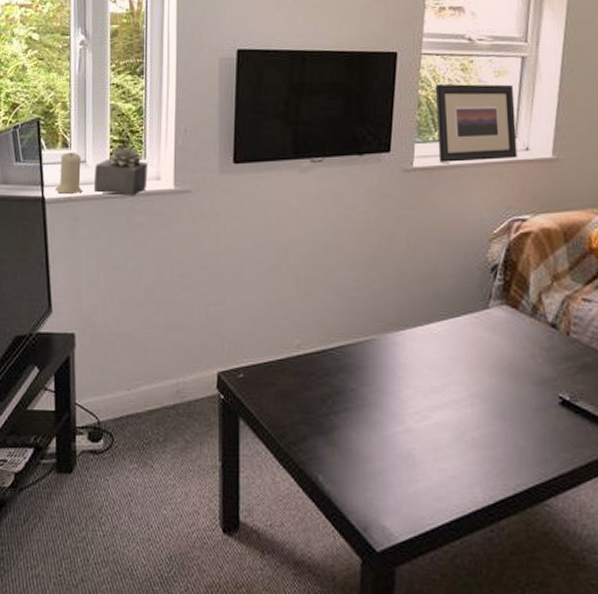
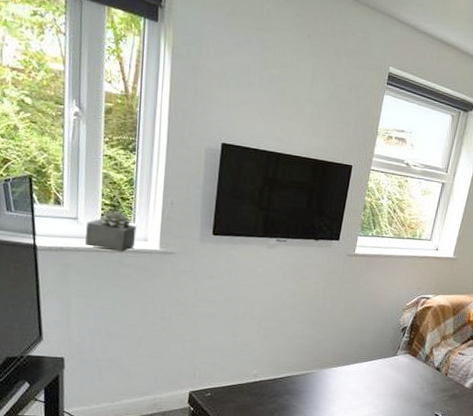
candle: present [56,152,82,195] -> none [48,208,73,245]
picture frame: present [435,83,517,163] -> none [374,194,433,255]

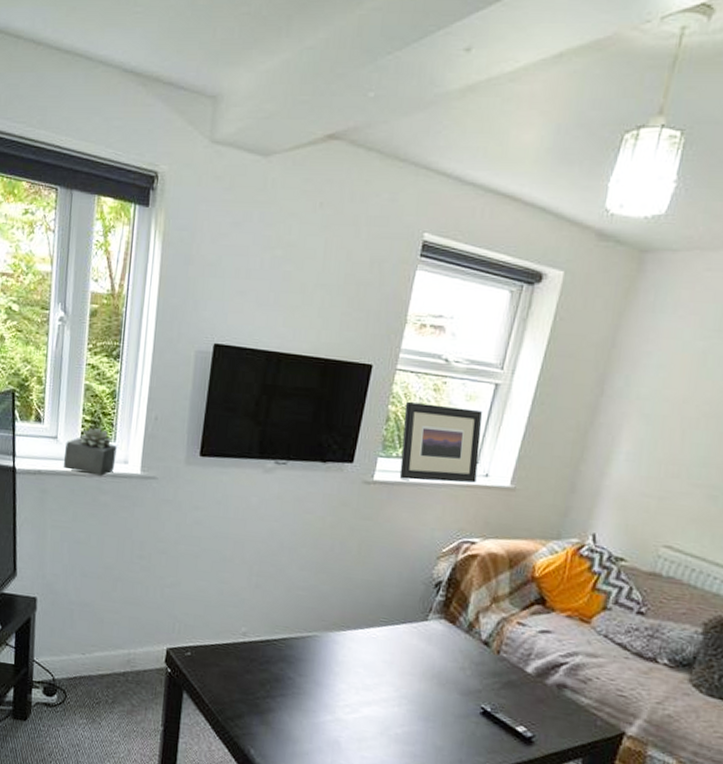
picture frame: none [374,194,433,255] -> present [399,401,482,483]

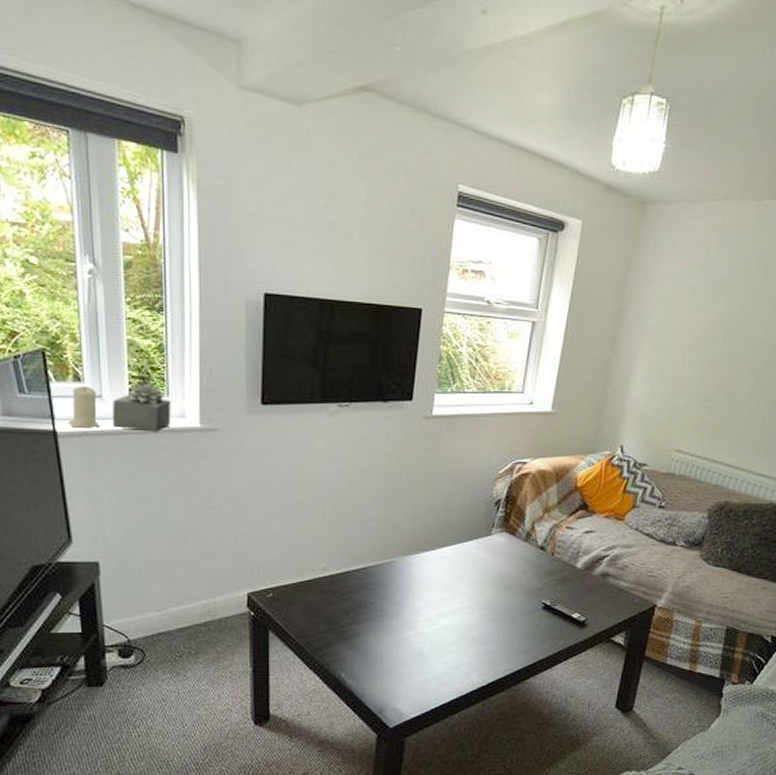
candle: none [27,426,53,468] -> present [69,386,99,429]
picture frame: present [399,401,482,483] -> none [455,341,524,412]

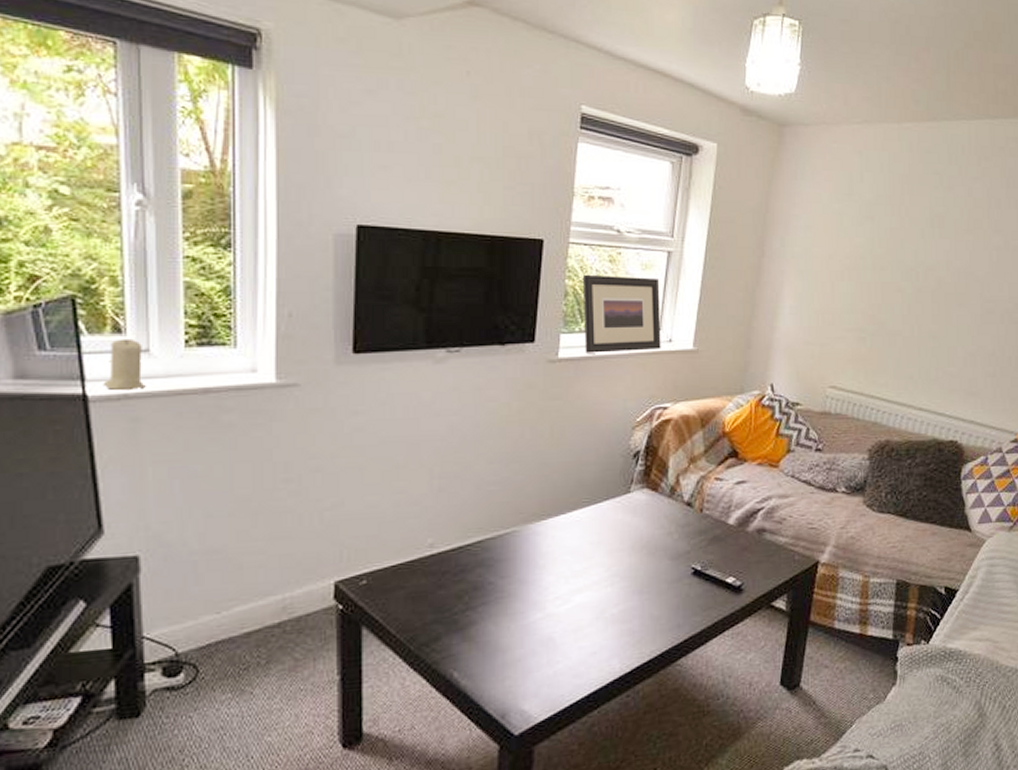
succulent plant: present [112,383,171,433] -> none [161,332,239,392]
picture frame: none [455,341,524,412] -> present [582,274,661,353]

